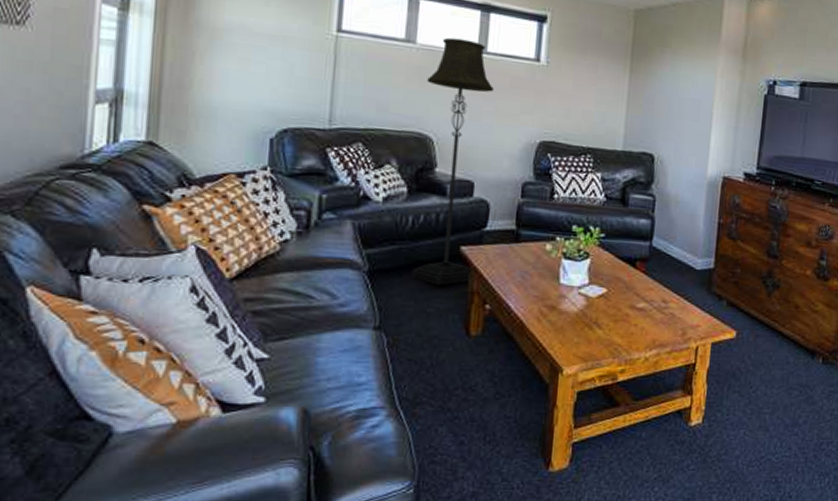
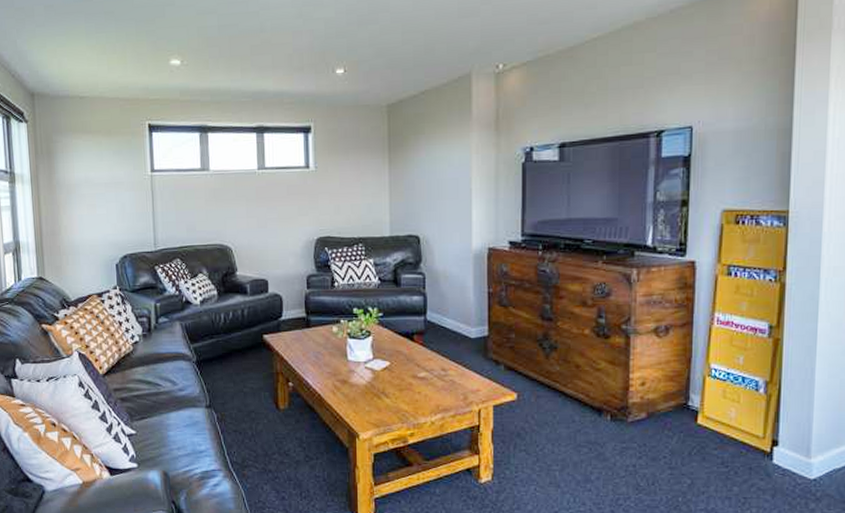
floor lamp: present [411,37,494,285] -> none [221,160,275,369]

